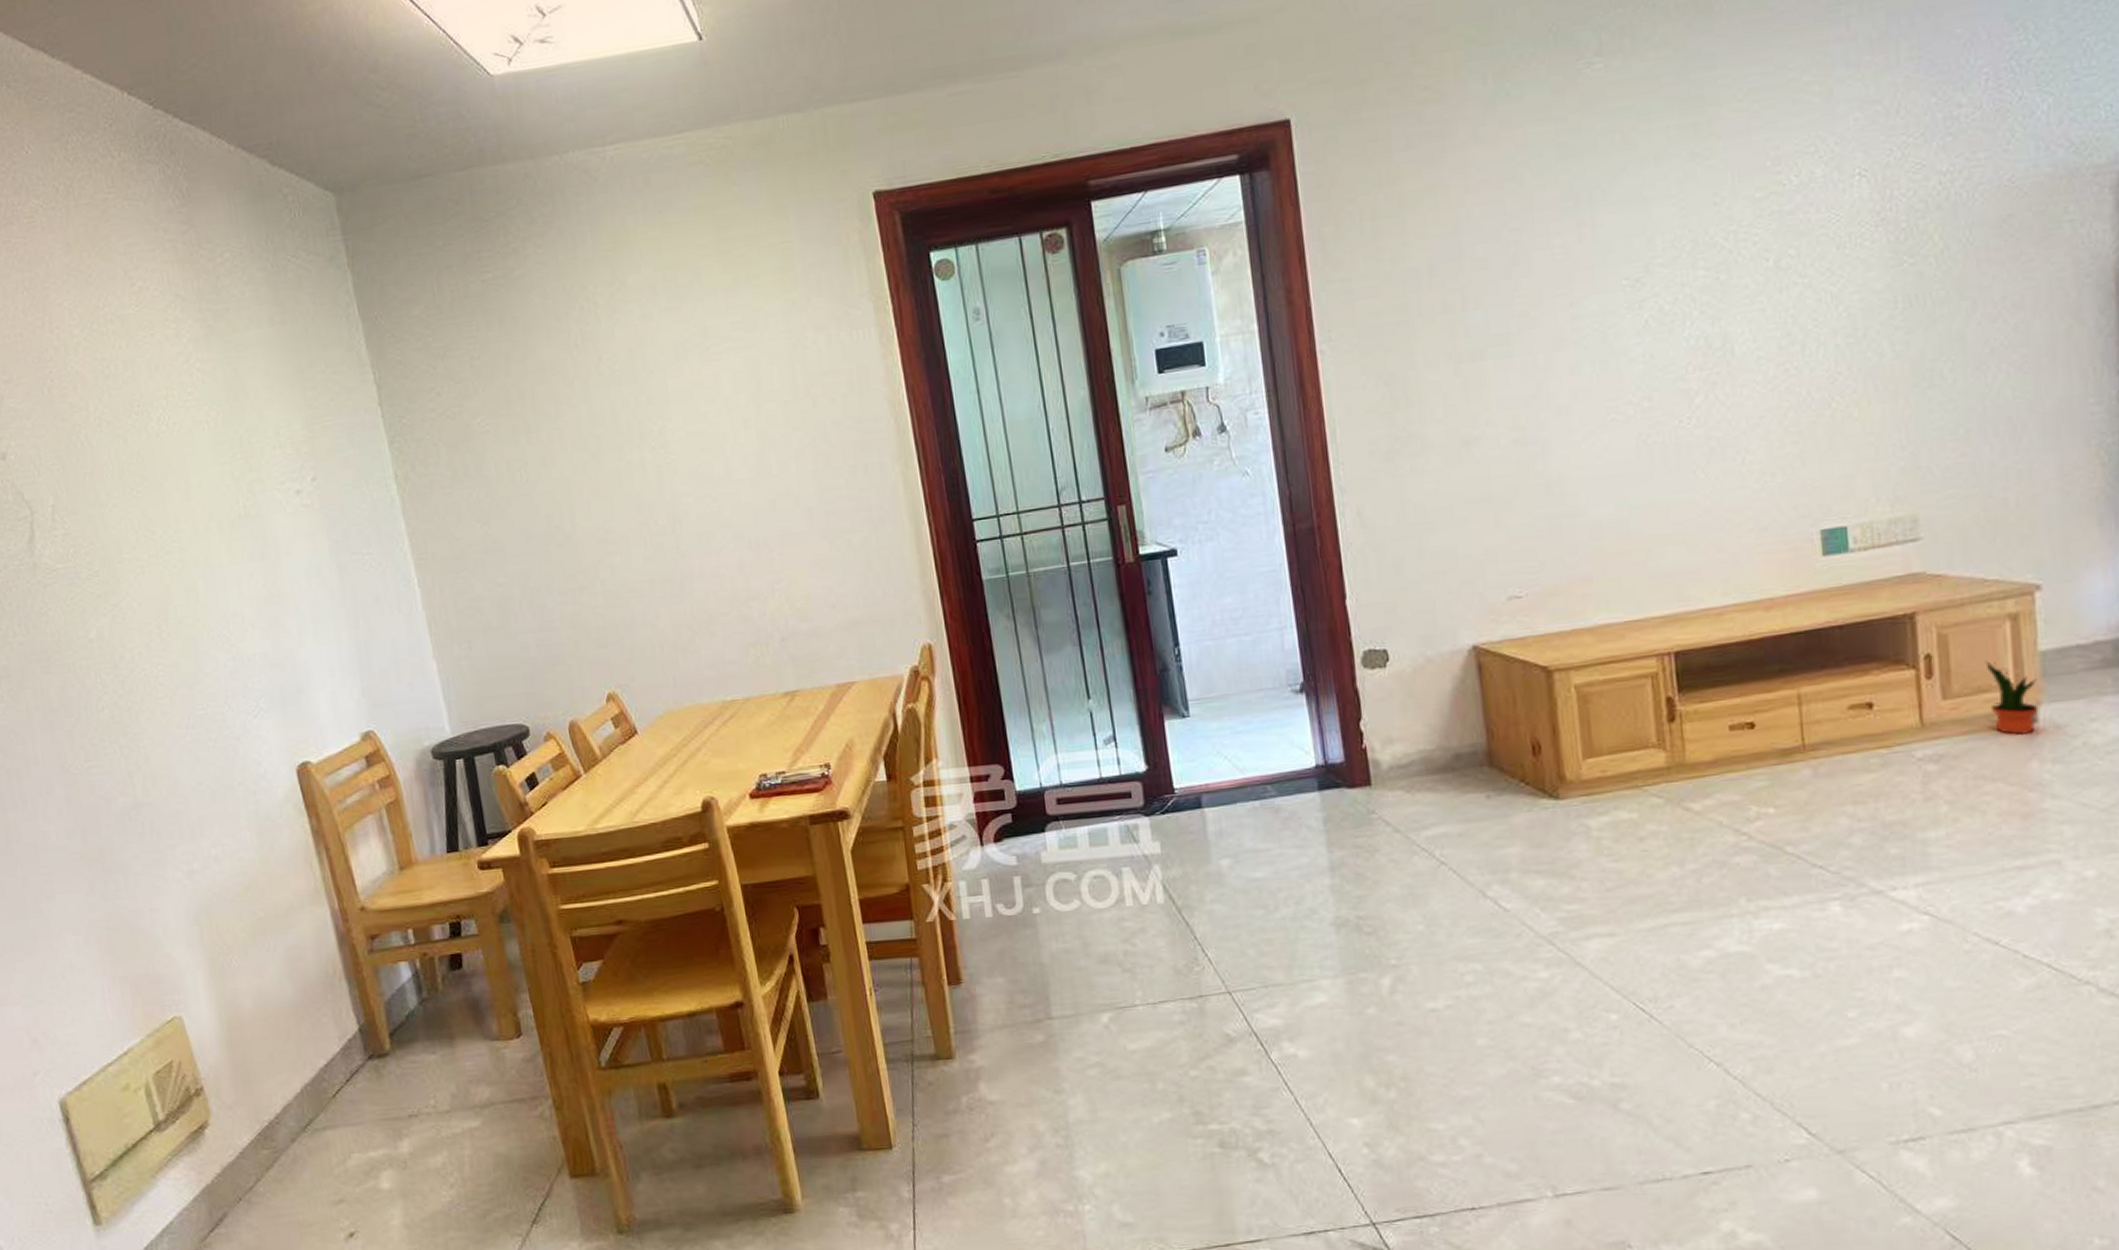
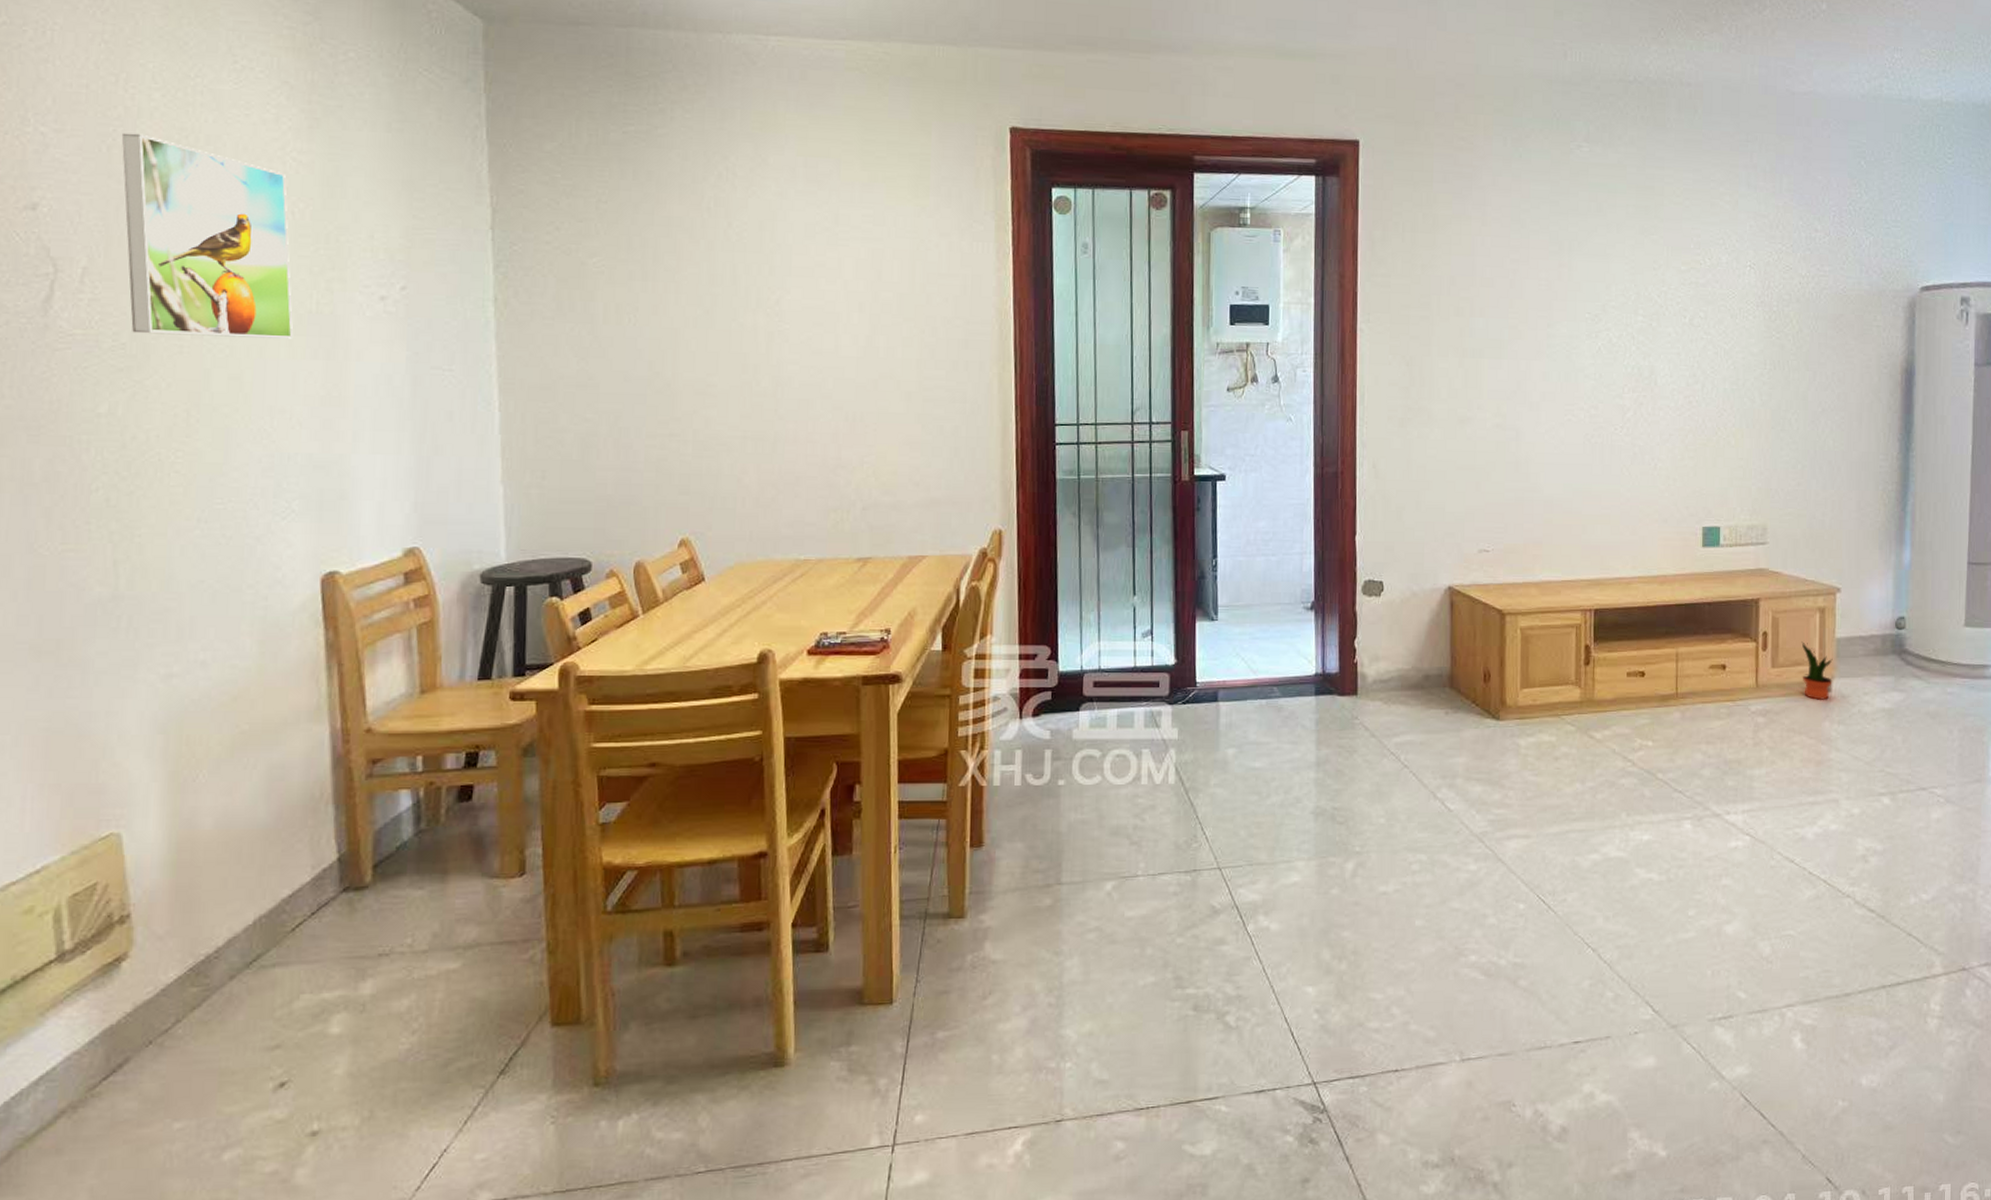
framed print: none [56,370,231,560] -> present [121,133,294,339]

